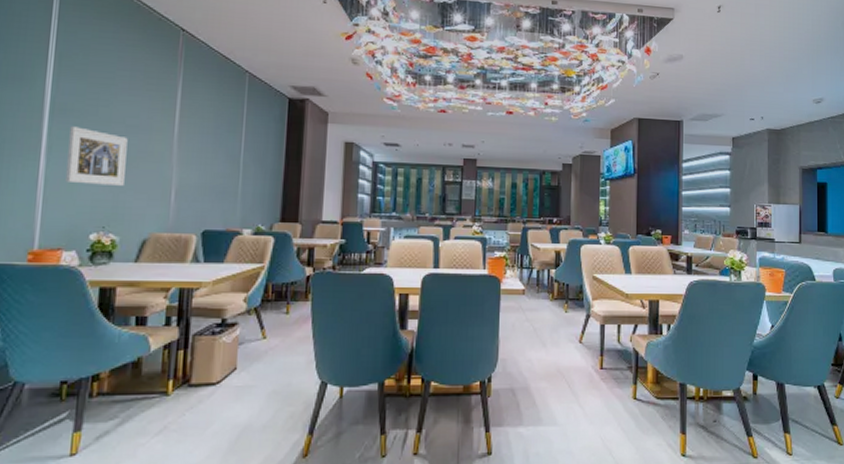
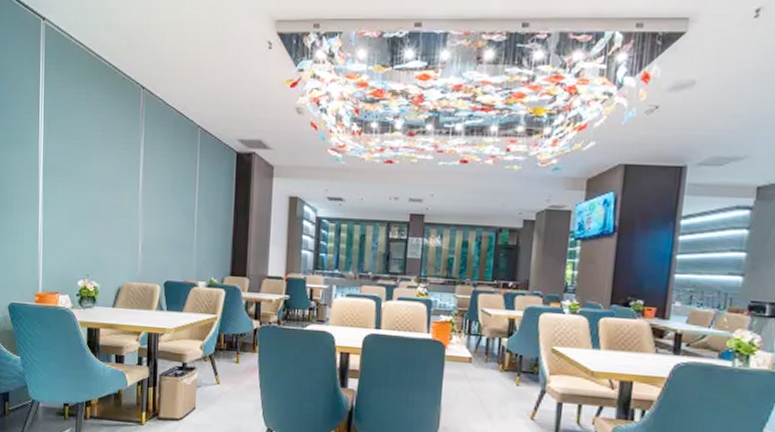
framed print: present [66,126,128,186] -> none [58,184,103,238]

